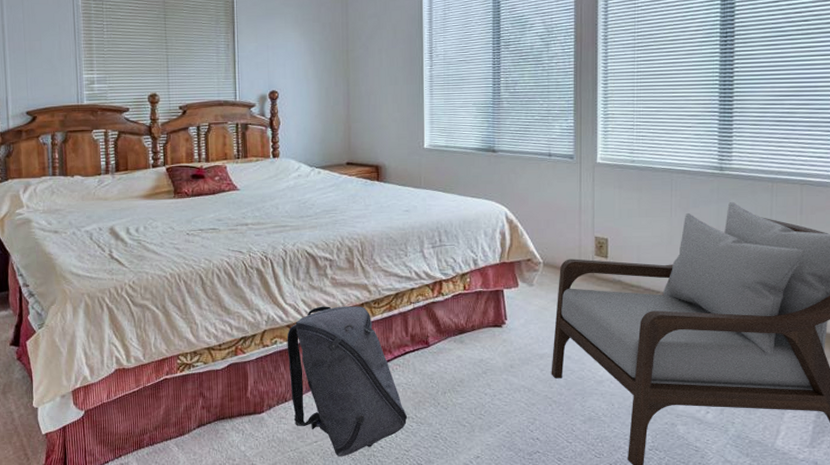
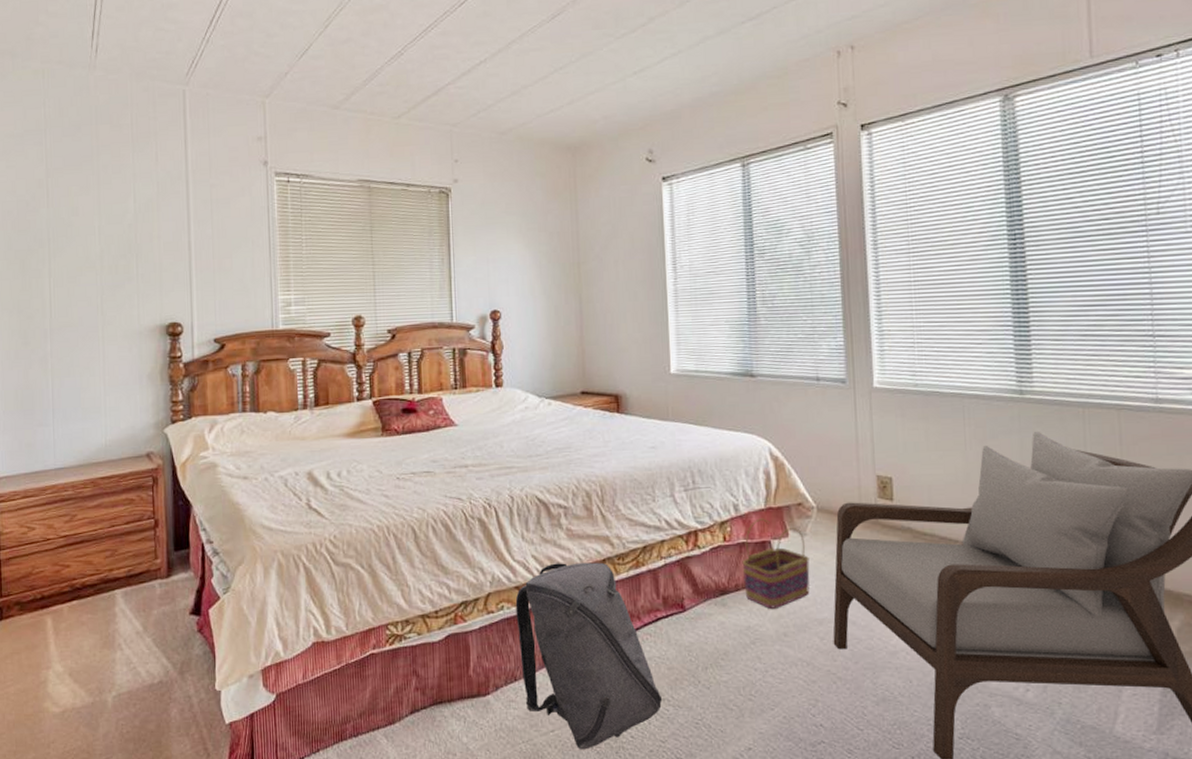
basket: none [478,271,535,345] -> present [742,518,811,609]

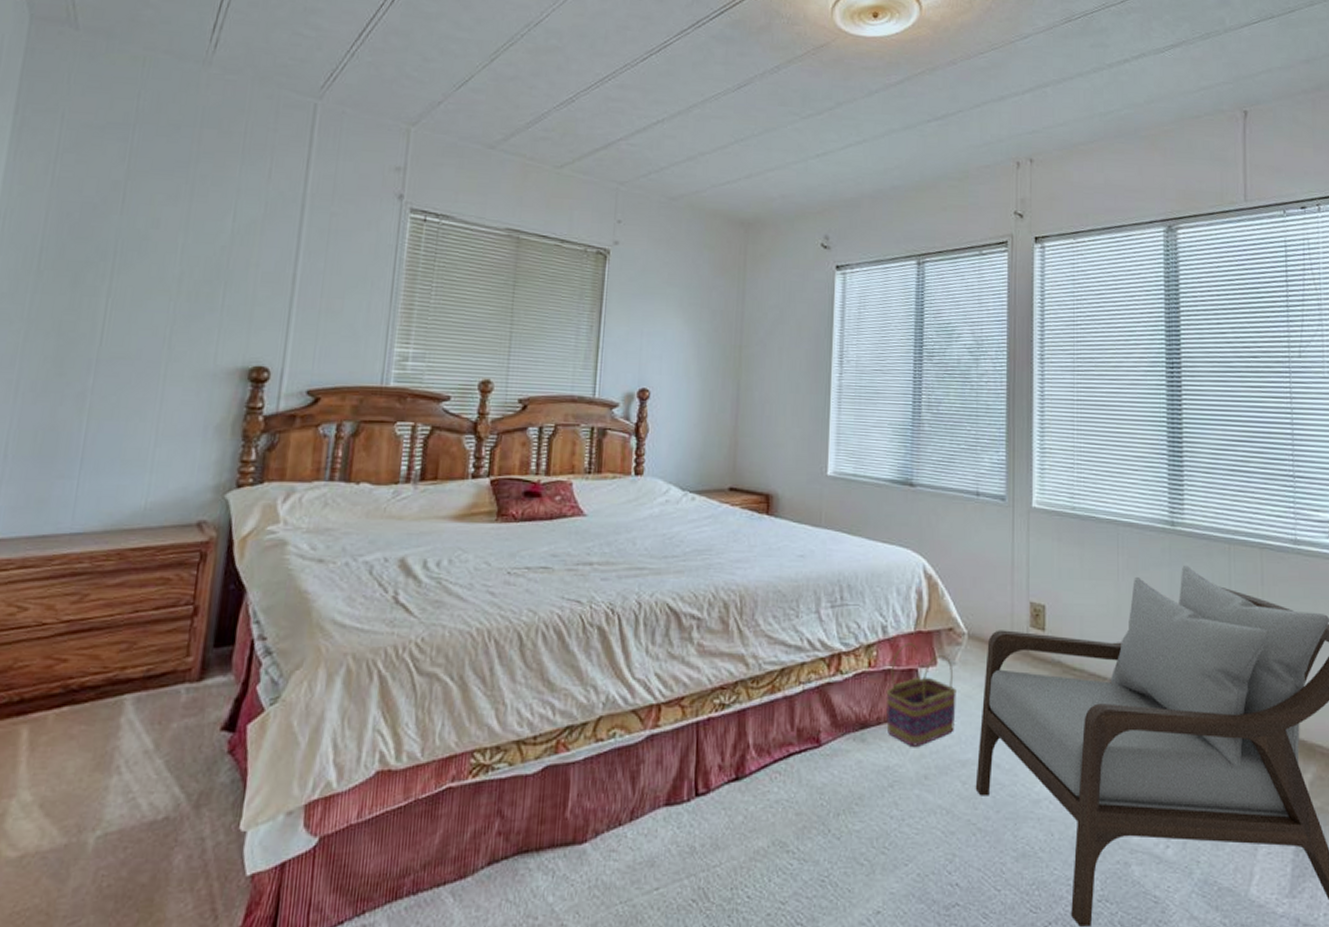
backpack: present [515,562,663,750] -> none [628,684,787,913]

